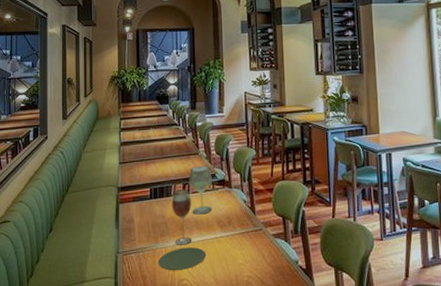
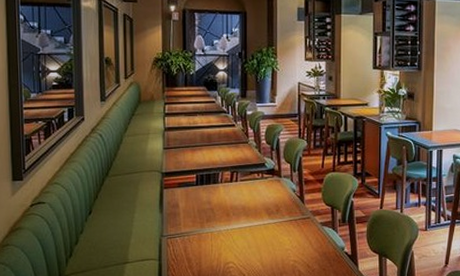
plate: present [158,247,206,271] -> none [204,233,253,255]
wineglass: present [171,188,192,245] -> none [219,176,239,231]
wine glass: present [189,165,213,215] -> none [237,154,262,202]

